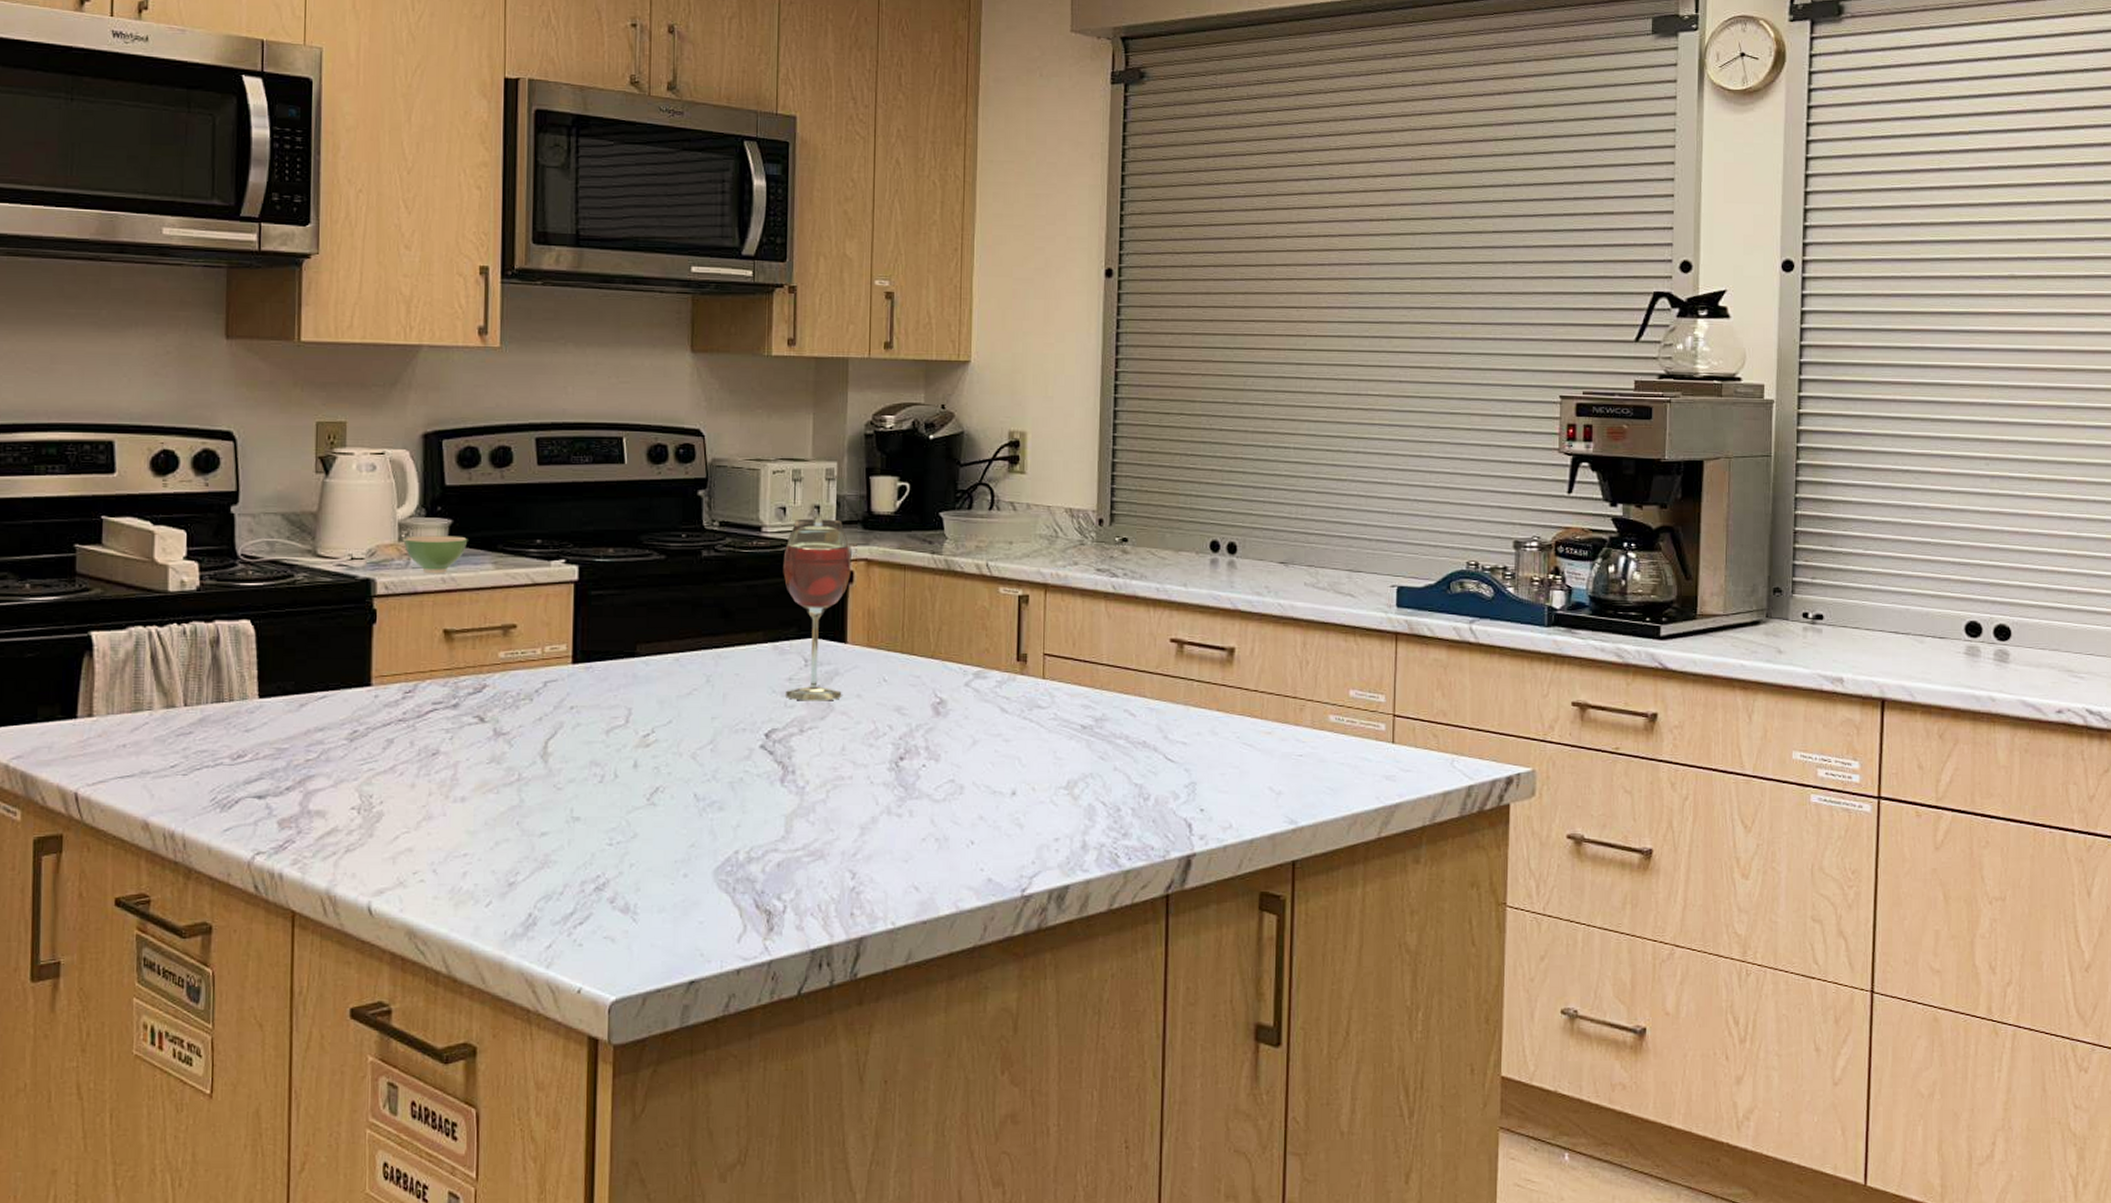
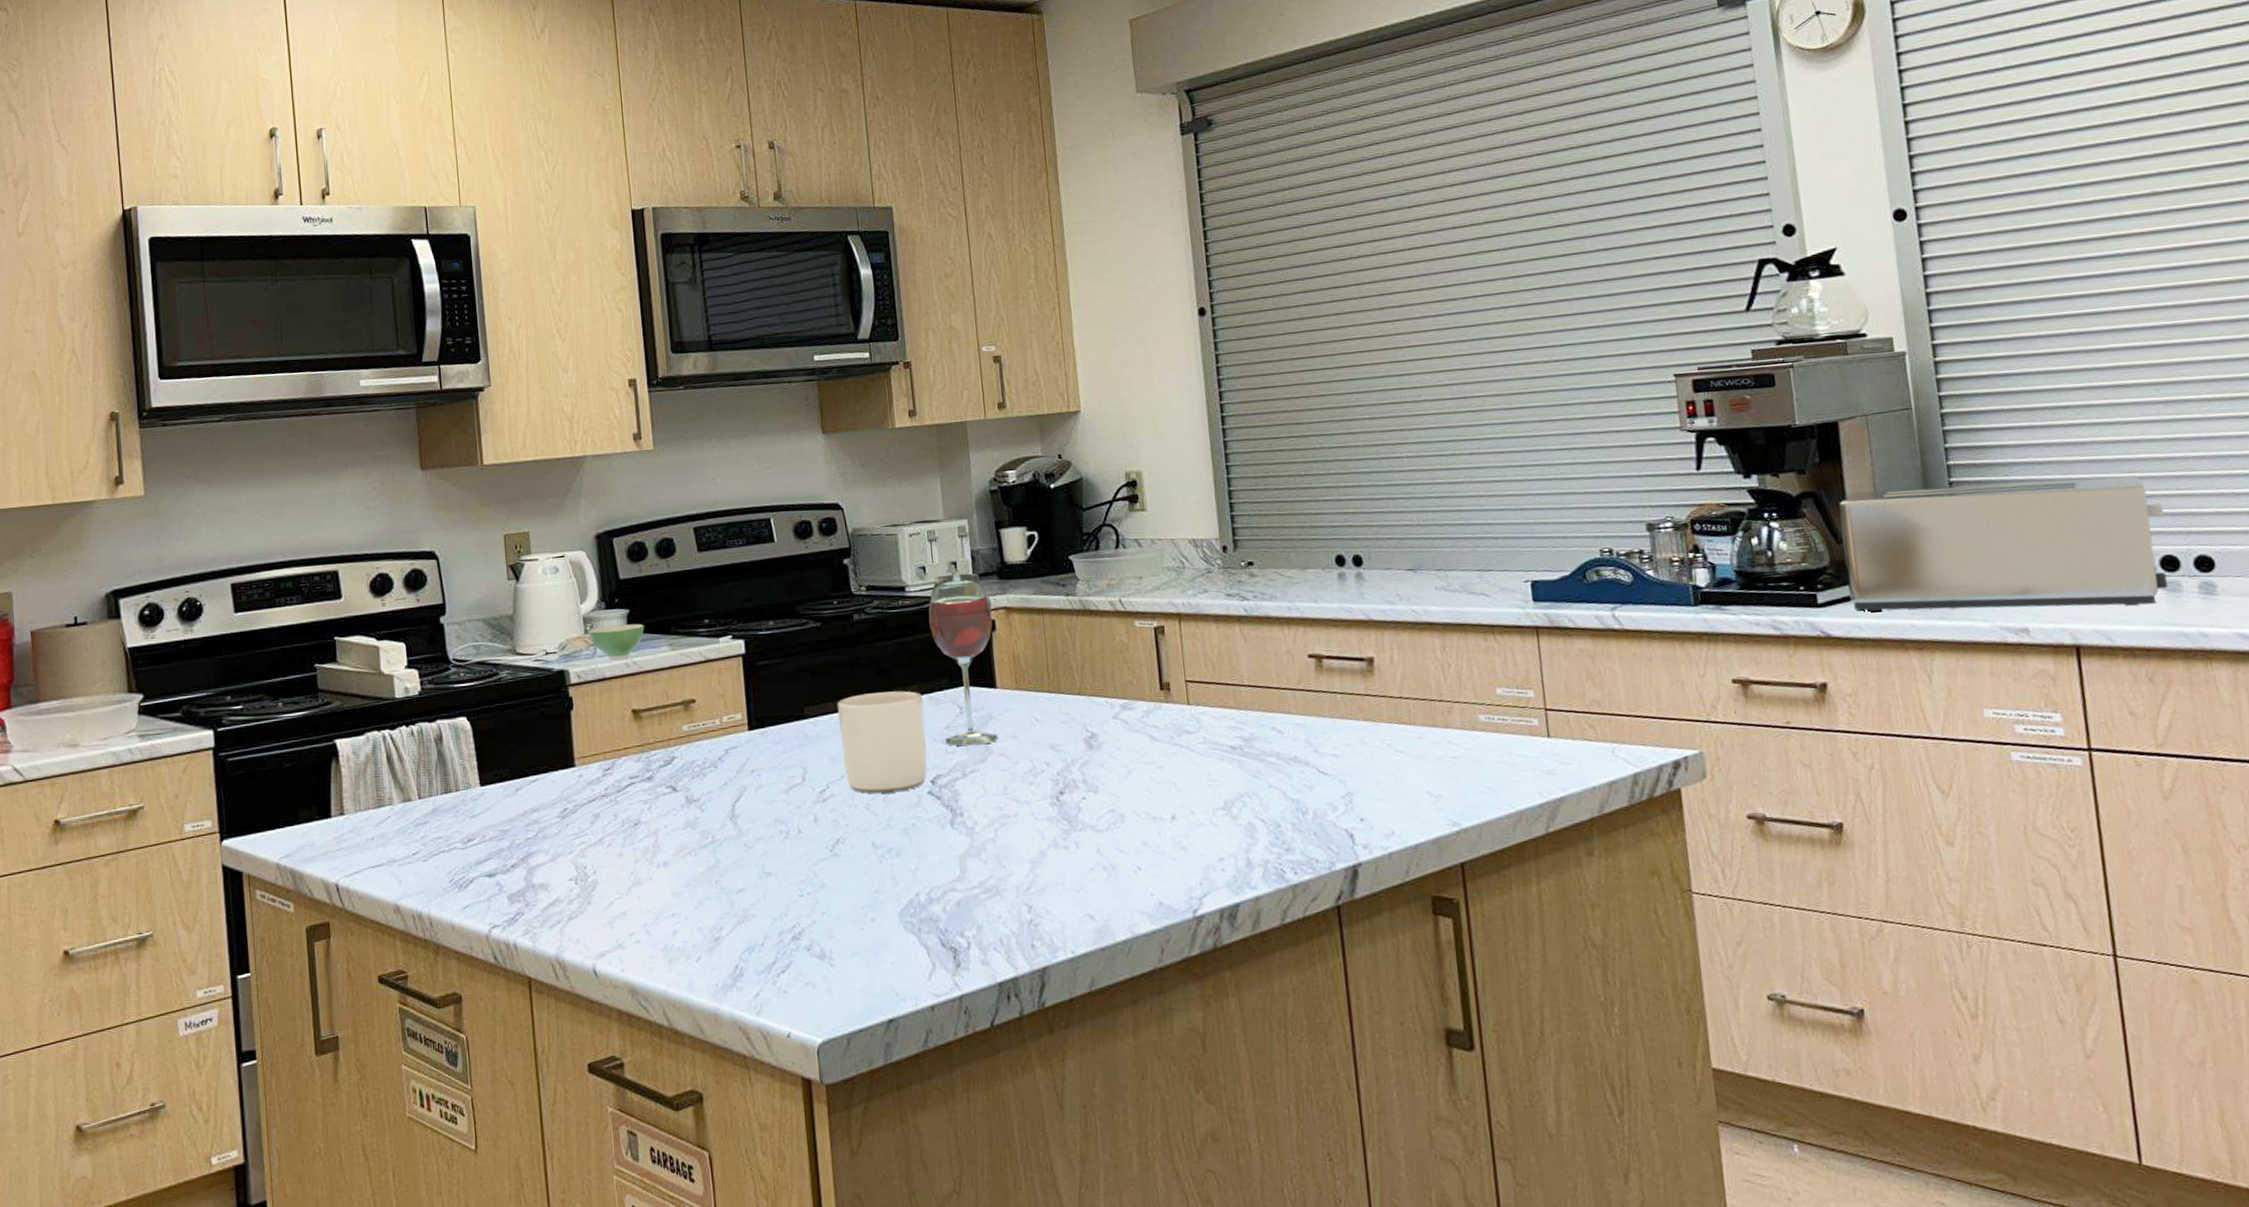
mug: none [672,636,766,742] -> present [837,691,927,793]
toaster: none [1689,531,1976,667] -> present [1838,476,2168,612]

